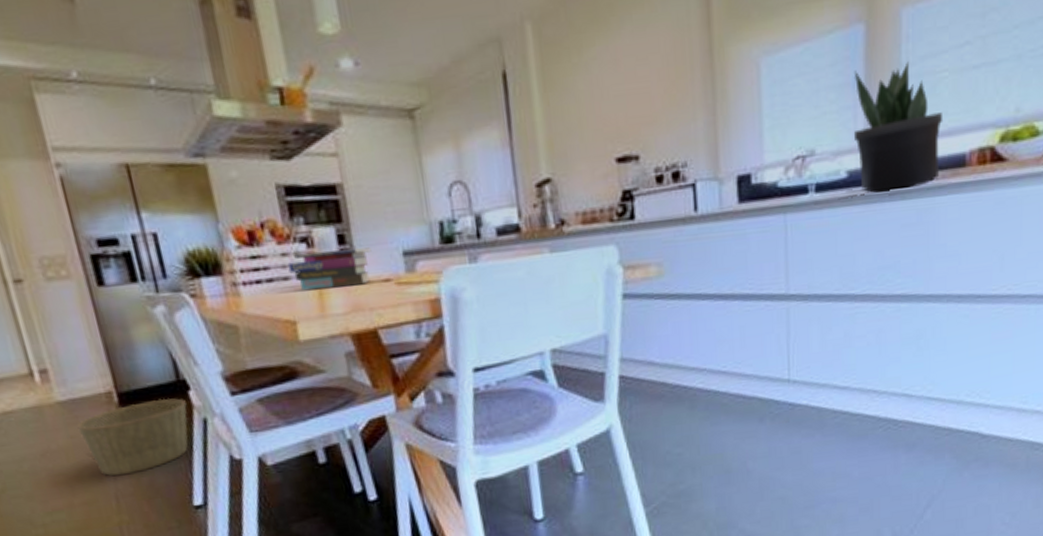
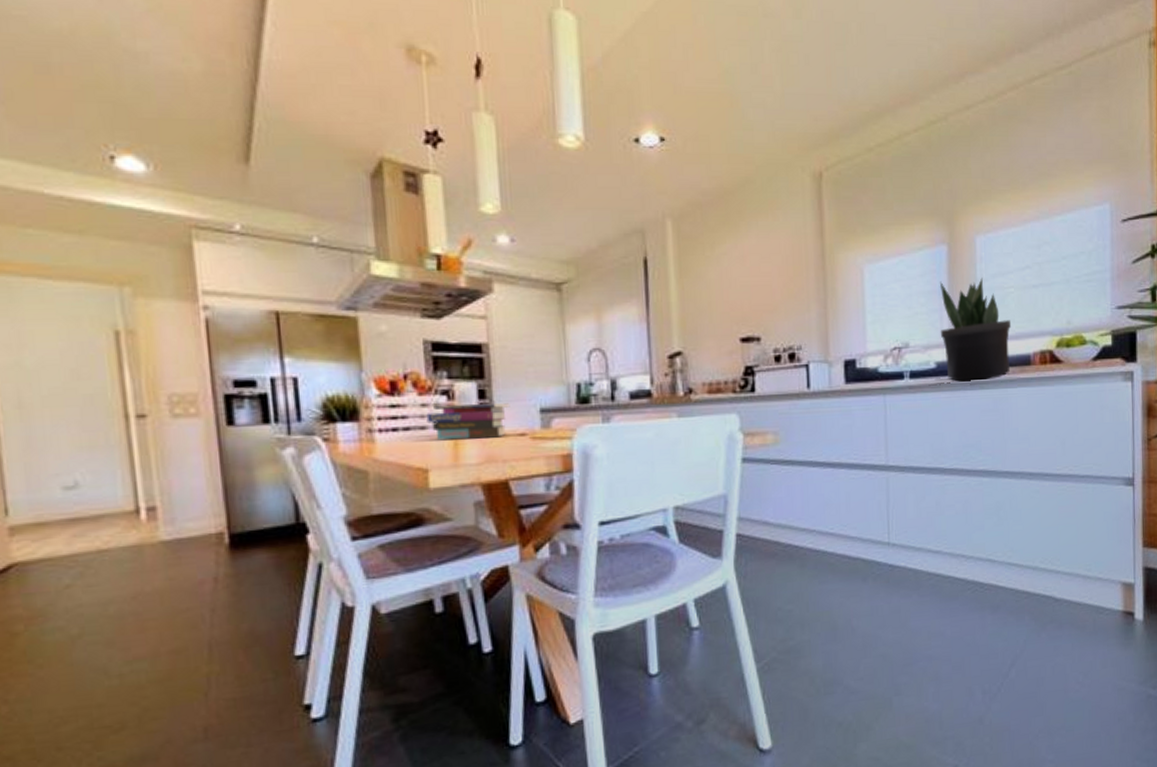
basket: present [77,398,188,476] -> none [179,541,303,622]

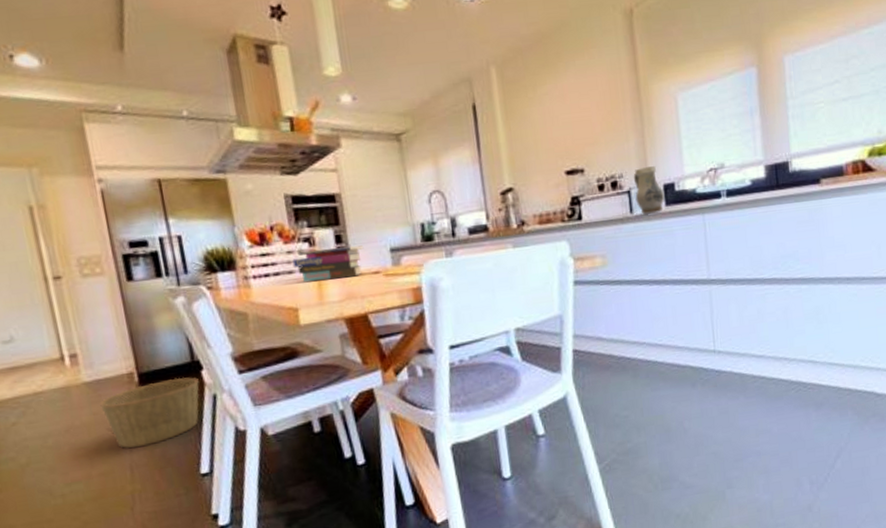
basket: none [179,541,303,622] -> present [100,377,199,449]
ceramic pitcher: none [812,340,845,391] -> present [633,166,665,215]
planter: present [939,278,1012,382] -> none [750,96,823,197]

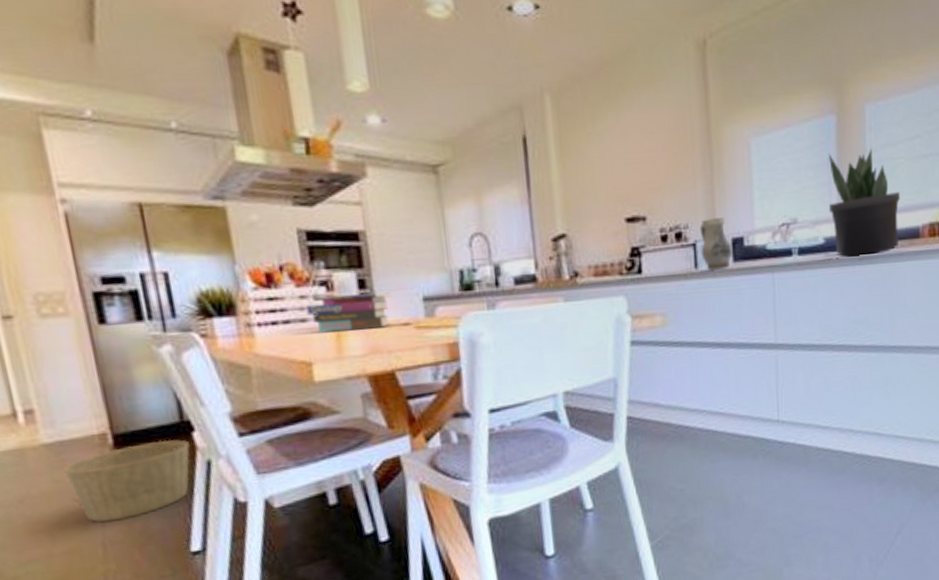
planter: none [750,96,823,197] -> present [828,148,901,257]

